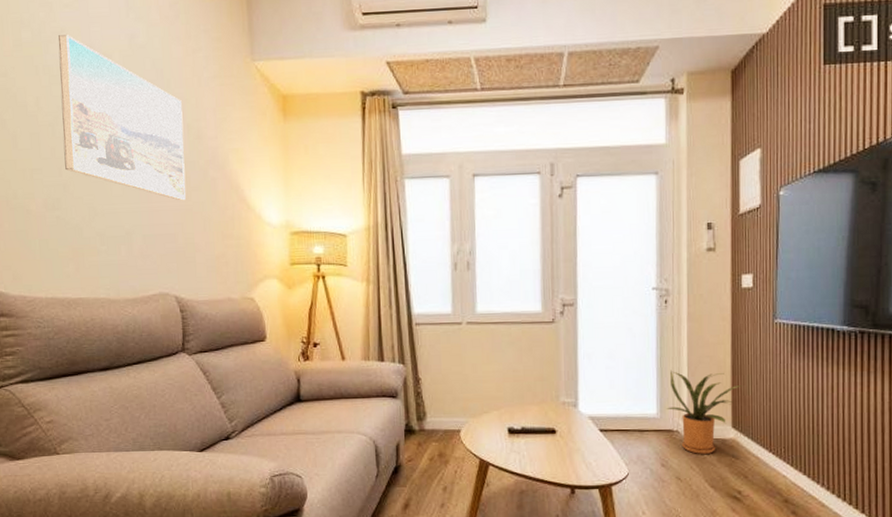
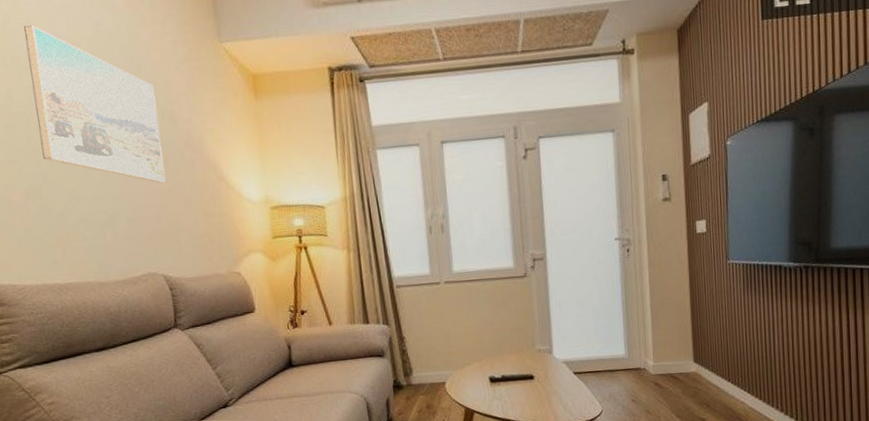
house plant: present [666,370,742,454] -> none [633,313,701,388]

